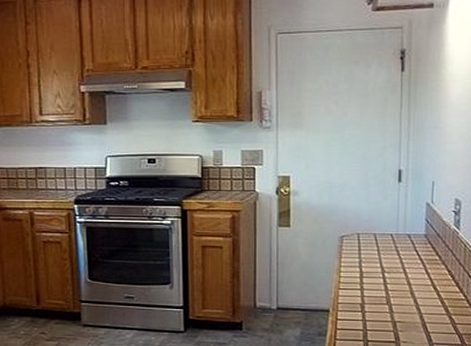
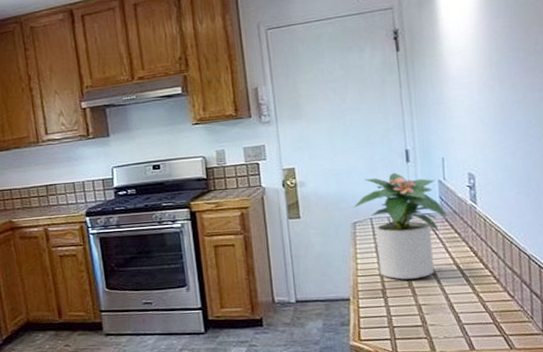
potted plant: none [343,190,432,296] -> present [353,172,448,280]

